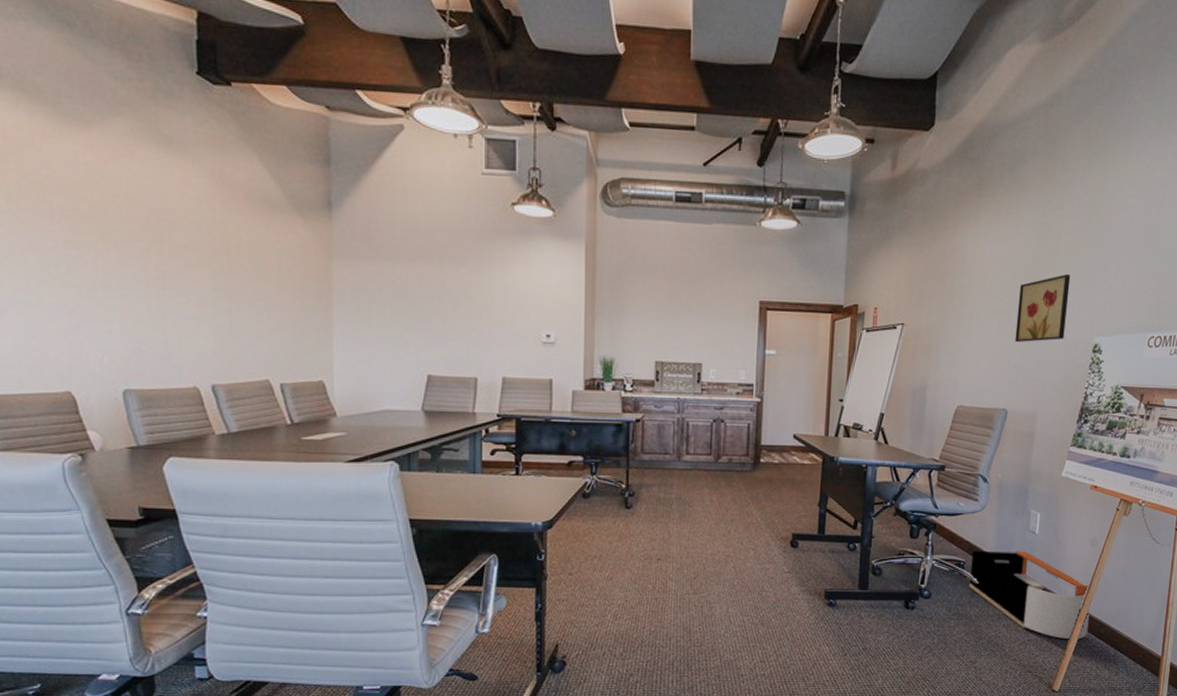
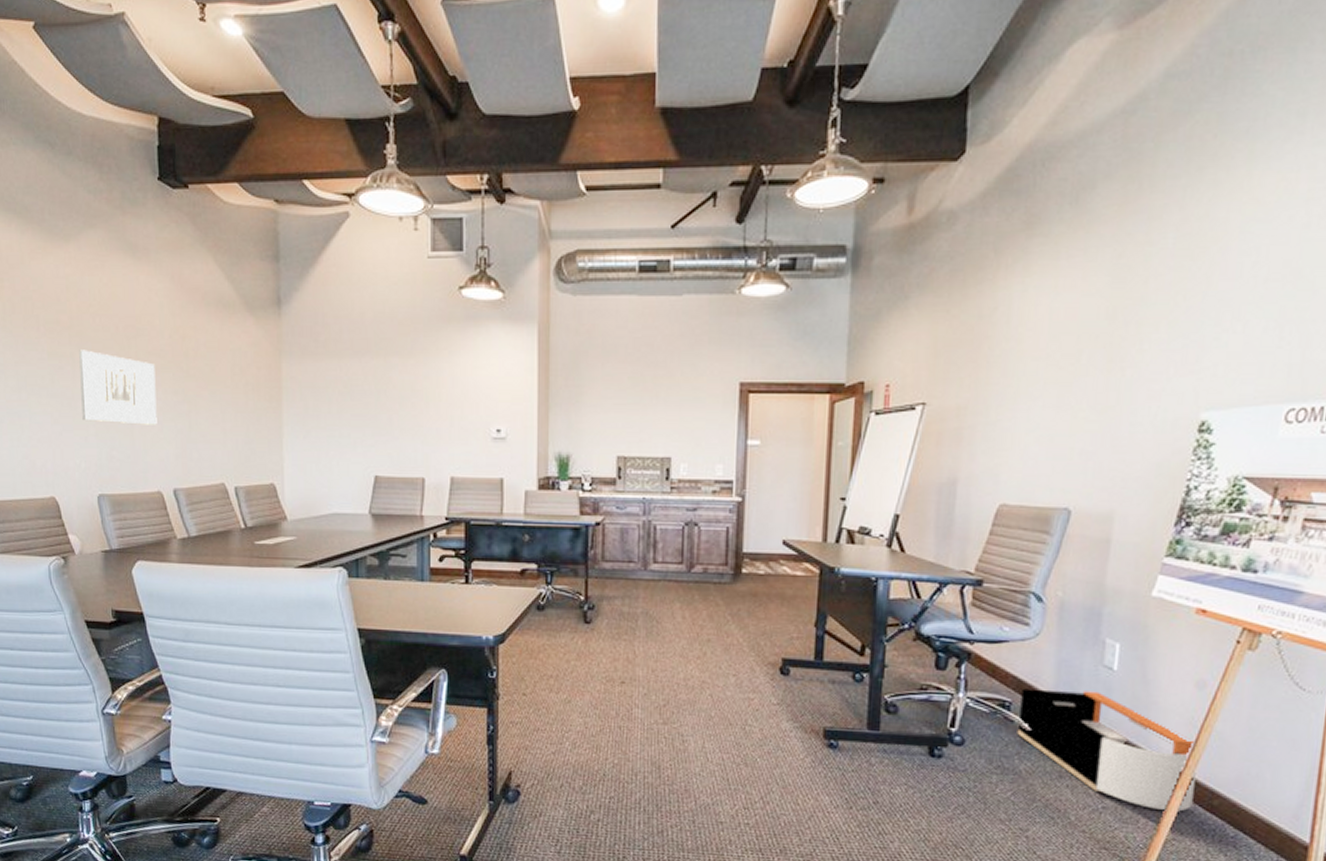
wall art: none [102,240,194,320] -> present [79,350,157,425]
wall art: present [1015,274,1071,343] -> none [1081,331,1164,423]

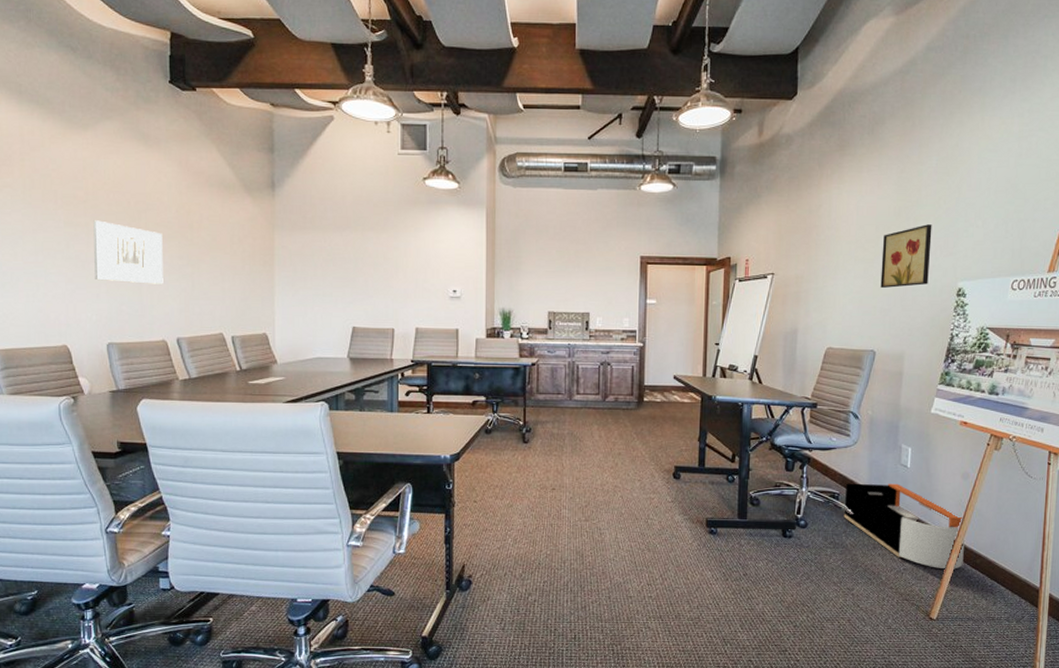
wall art: none [1081,331,1164,423] -> present [880,224,932,289]

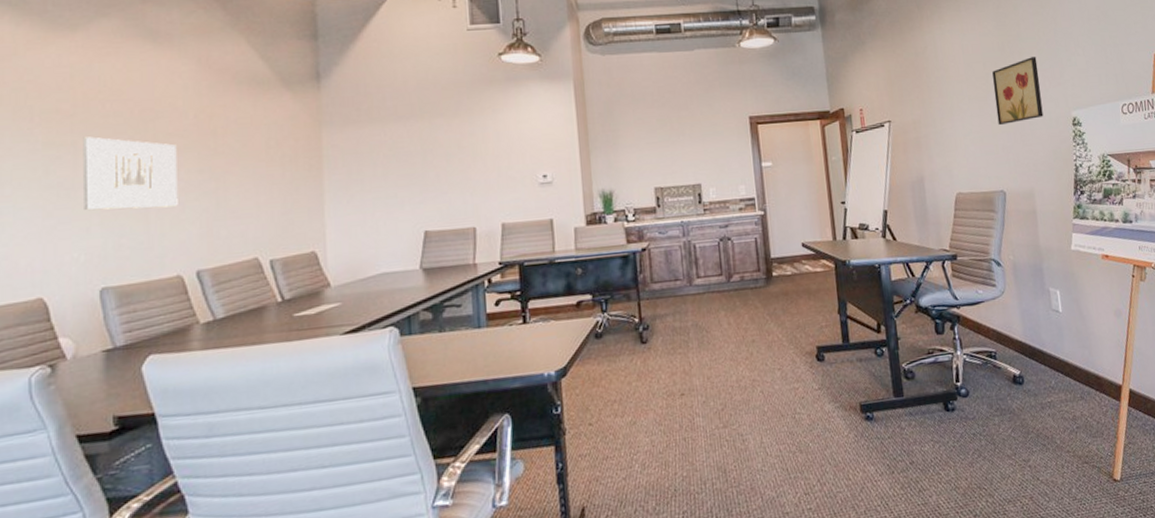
storage bin: present [843,483,964,570] -> none [1001,331,1135,421]

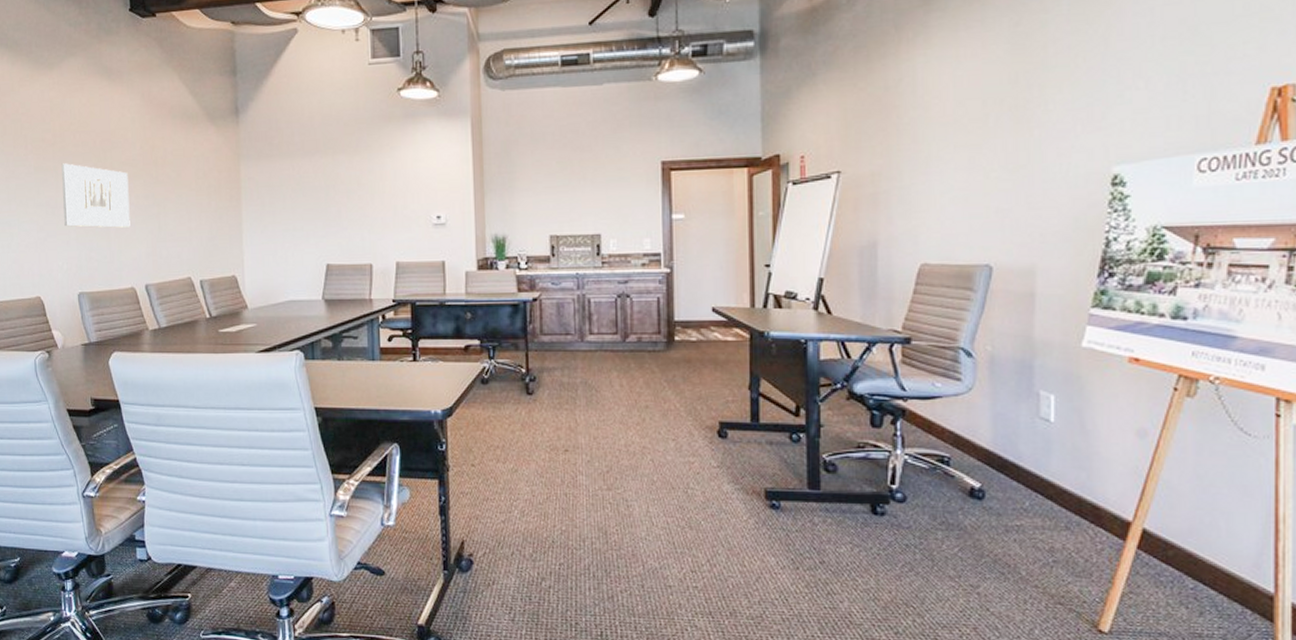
wall art: present [992,57,1044,126] -> none [993,91,1068,182]

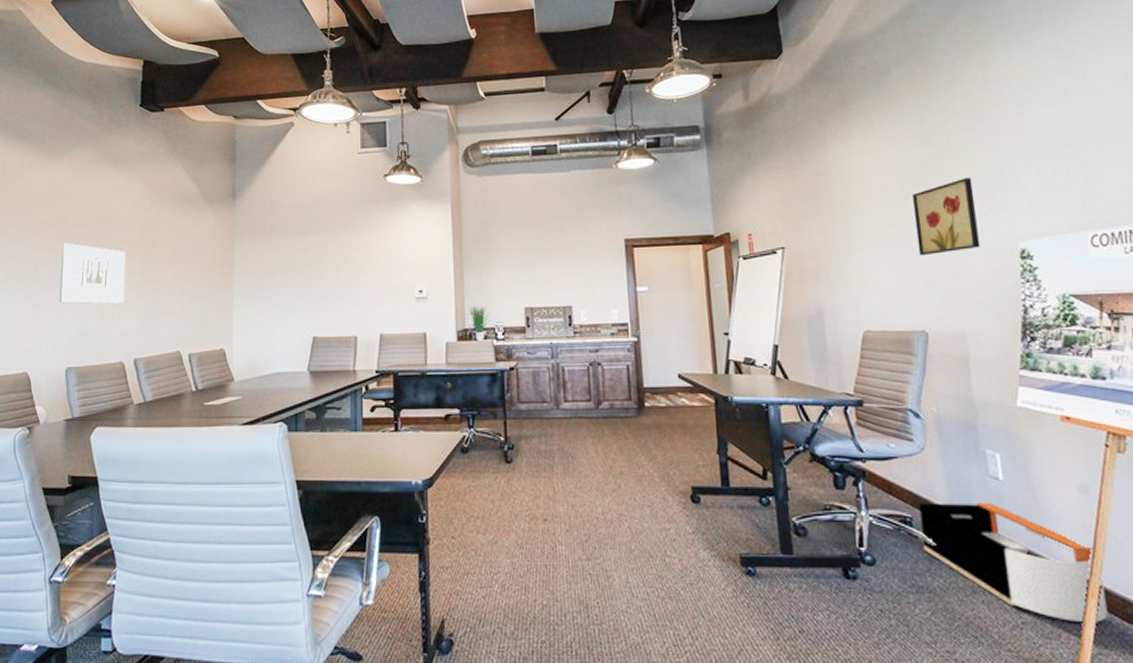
storage bin: none [958,443,1146,564] -> present [919,502,1108,623]
wall art: none [993,91,1068,182] -> present [912,178,980,256]

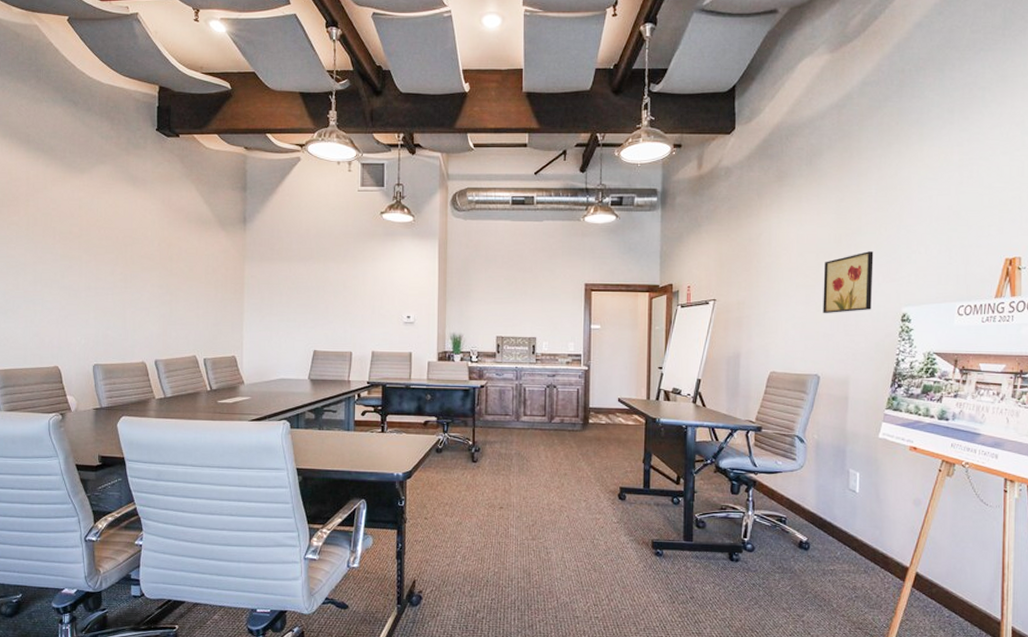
wall art: present [59,243,126,304] -> none [85,253,146,311]
storage bin: present [919,502,1108,623] -> none [791,507,919,598]

